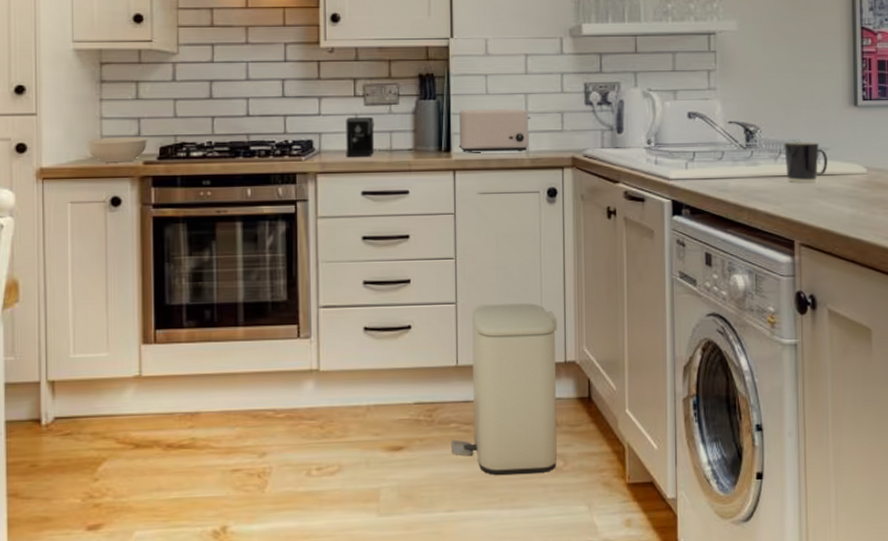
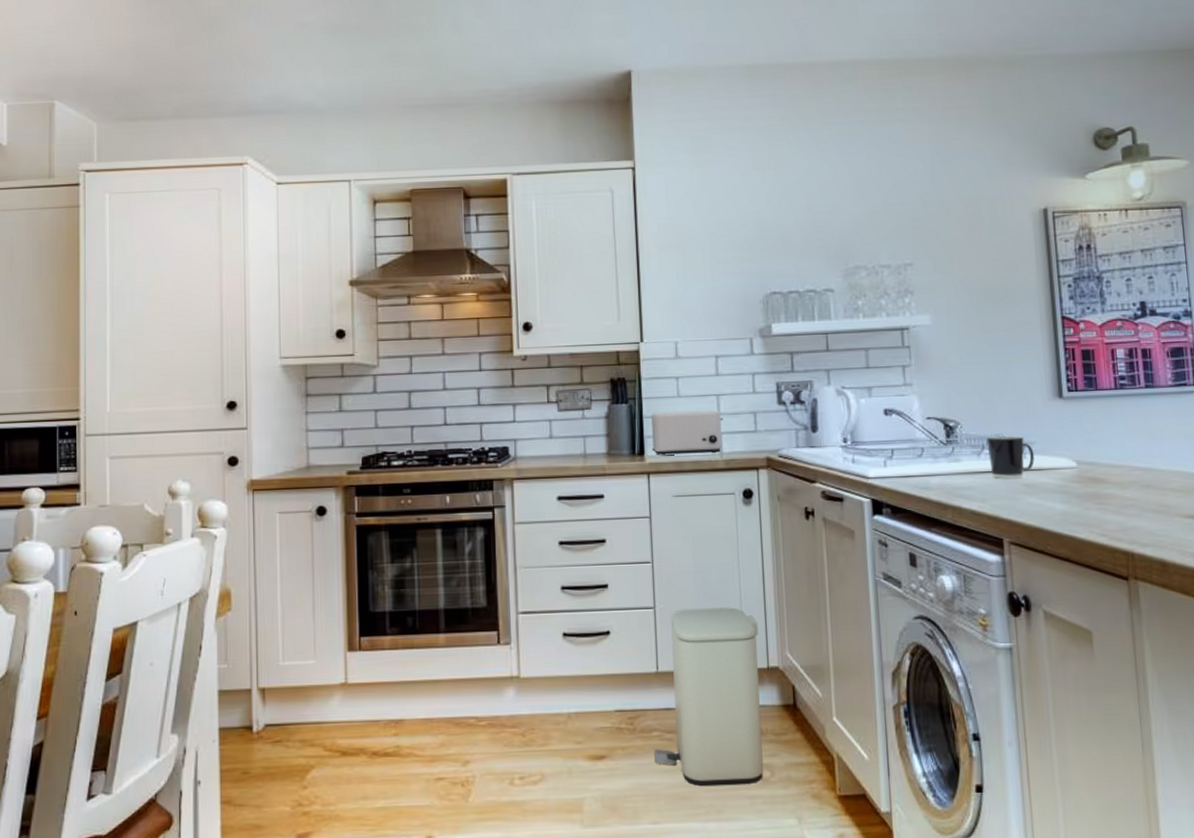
bowl: present [85,137,147,163] -> none [293,447,350,474]
coffee maker: present [345,116,412,157] -> none [540,422,606,463]

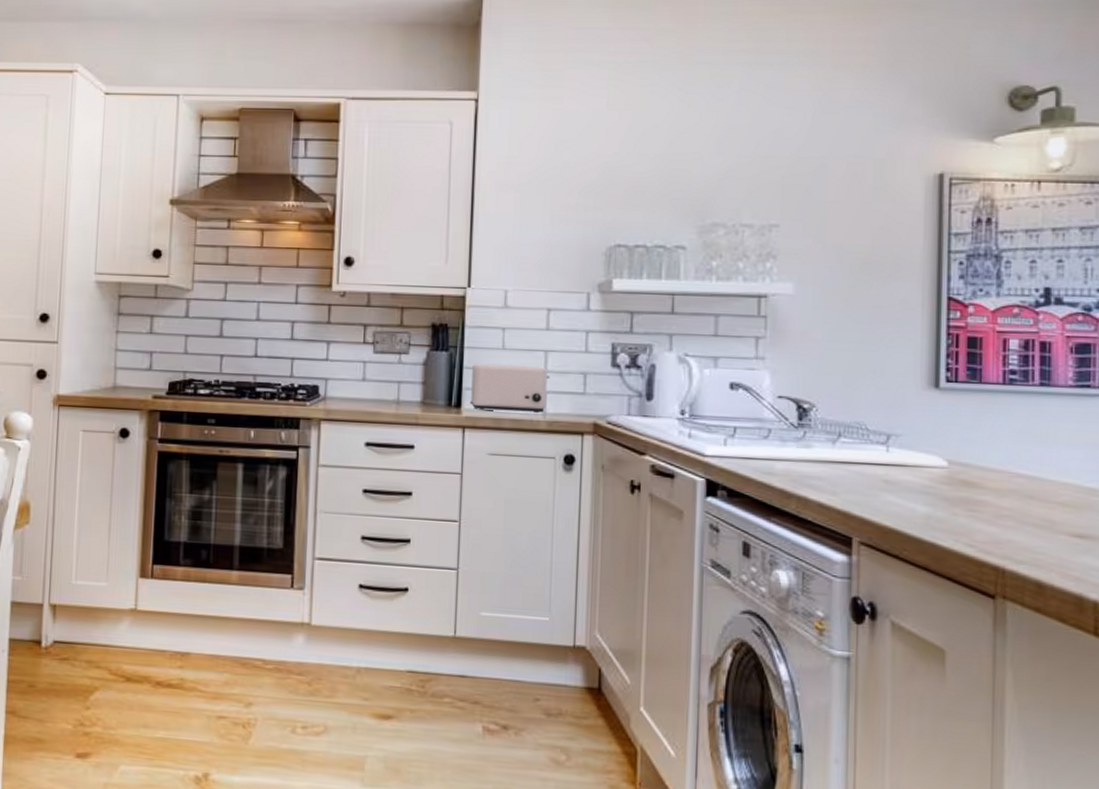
pedal bin: present [653,607,763,786] -> none [443,574,567,765]
mug: present [986,436,1034,479] -> none [844,424,898,473]

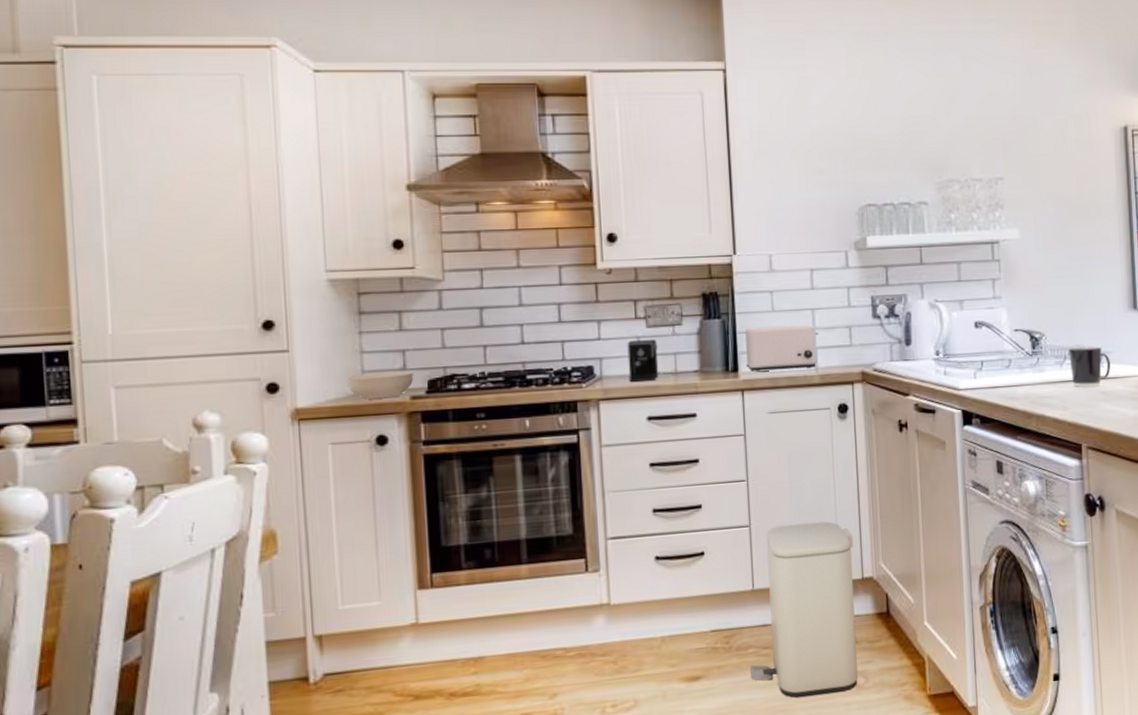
bowl: none [100,369,158,395] -> present [345,370,414,400]
coffee maker: none [351,364,421,407] -> present [627,339,699,382]
pedal bin: none [443,574,567,765] -> present [749,521,858,698]
mug: none [844,424,898,473] -> present [1068,346,1111,387]

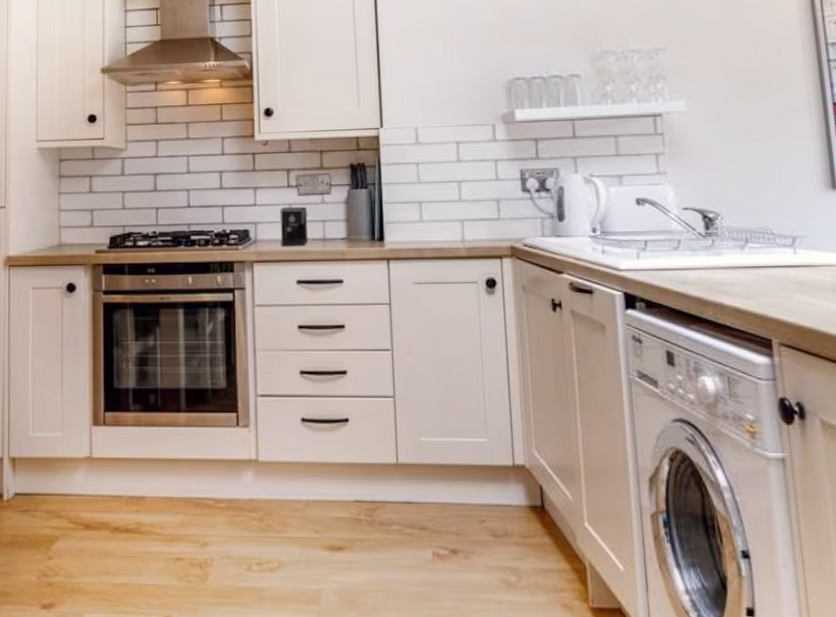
bowl: present [345,370,414,400] -> none [46,227,99,251]
toaster: present [745,324,819,373] -> none [391,196,465,242]
pedal bin: present [749,521,858,698] -> none [393,400,509,587]
mug: present [1068,346,1111,387] -> none [750,230,806,275]

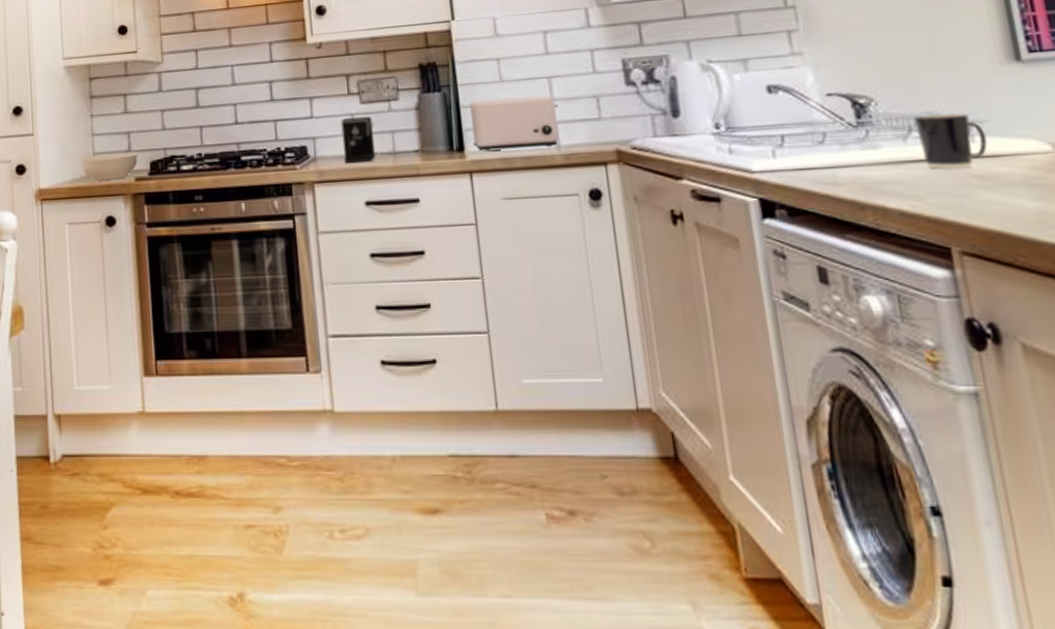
bowl: none [46,227,99,251] -> present [79,152,138,181]
toaster: none [391,196,465,242] -> present [470,94,559,152]
mug: none [750,230,806,275] -> present [914,113,988,169]

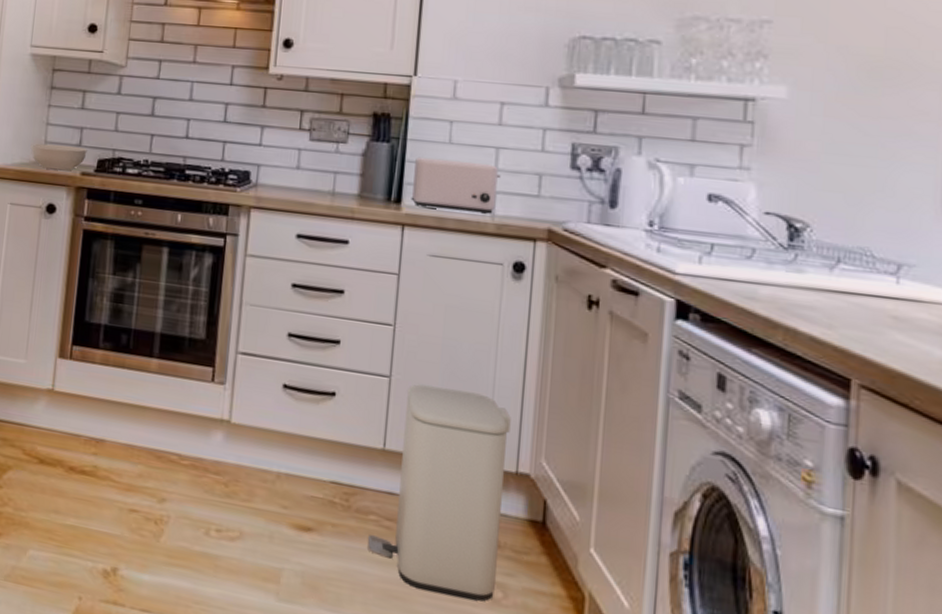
coffee maker: present [340,116,419,163] -> none [284,151,358,198]
pedal bin: none [498,333,641,555] -> present [367,384,511,602]
mug: present [914,113,988,169] -> none [844,249,912,307]

